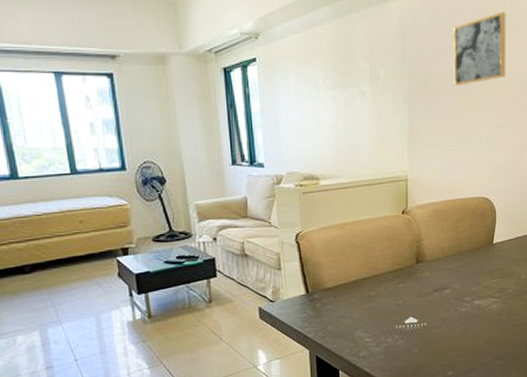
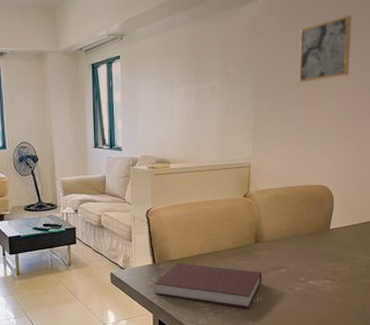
notebook: none [309,290,425,335] -> present [154,263,261,308]

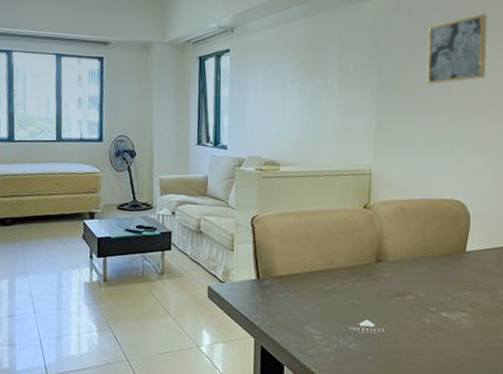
notebook: present [154,263,261,308] -> none [257,280,384,340]

